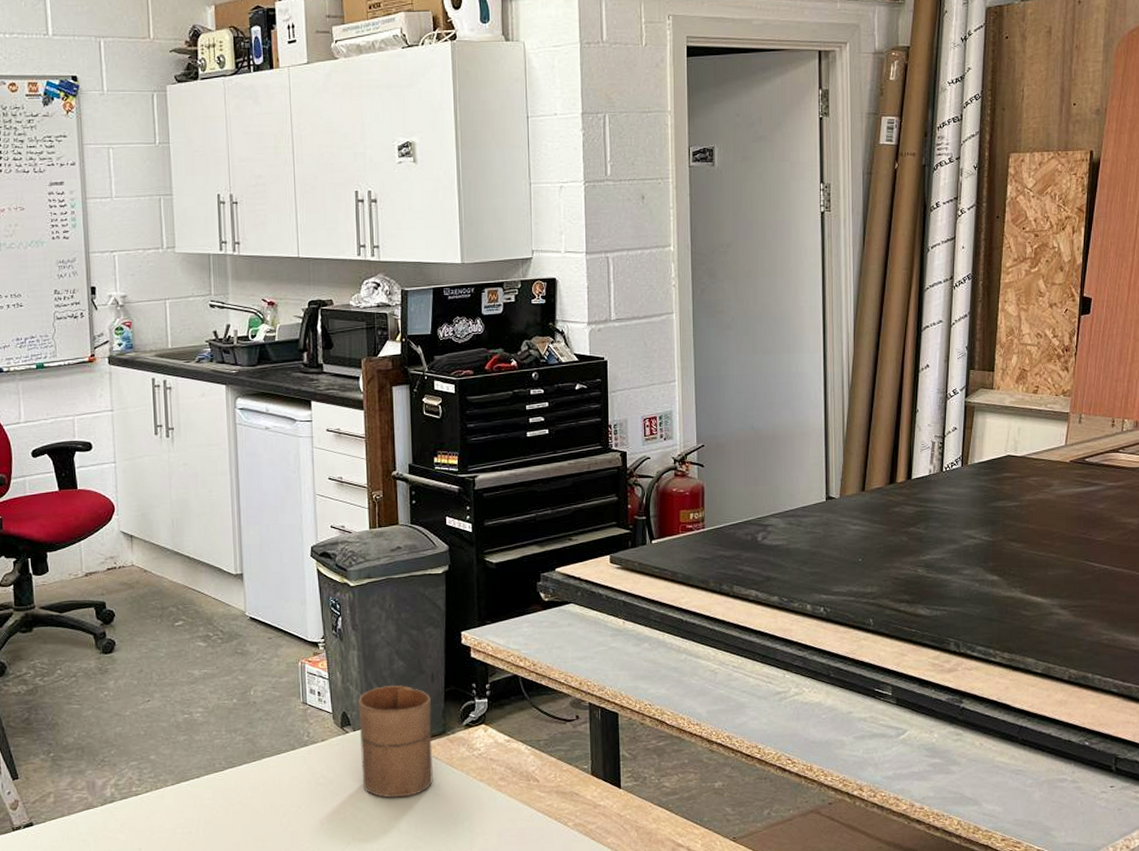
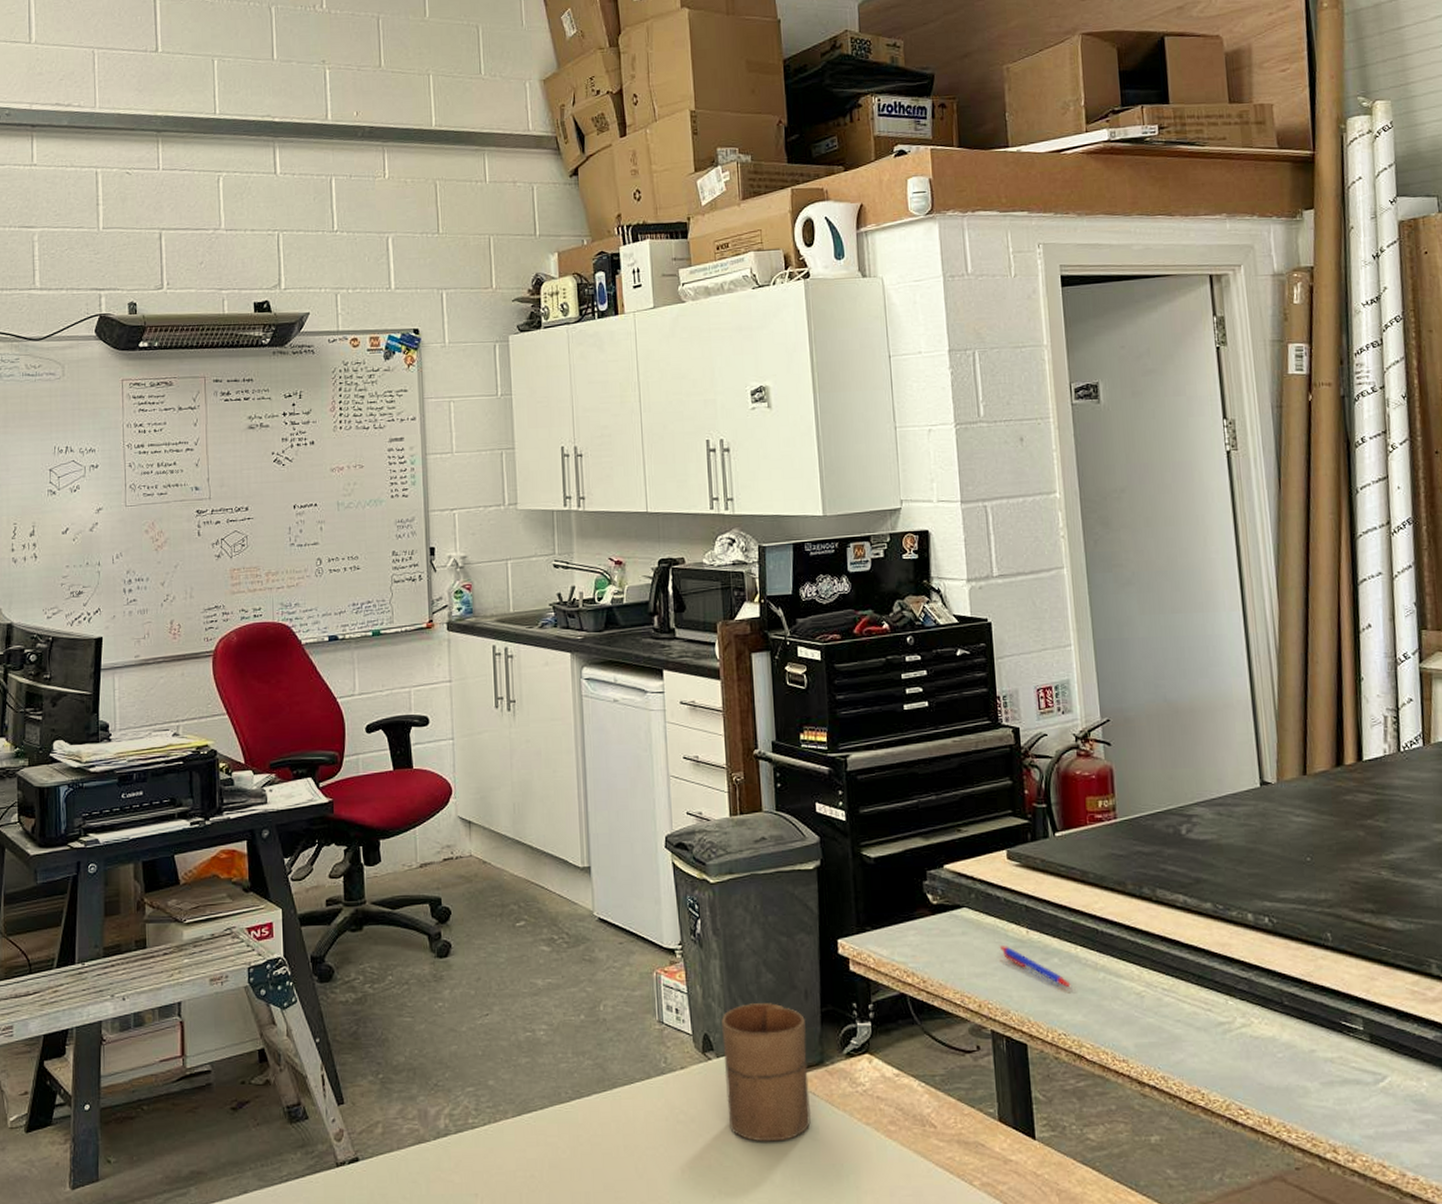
pen: none [600,634,659,667] -> present [1000,946,1073,988]

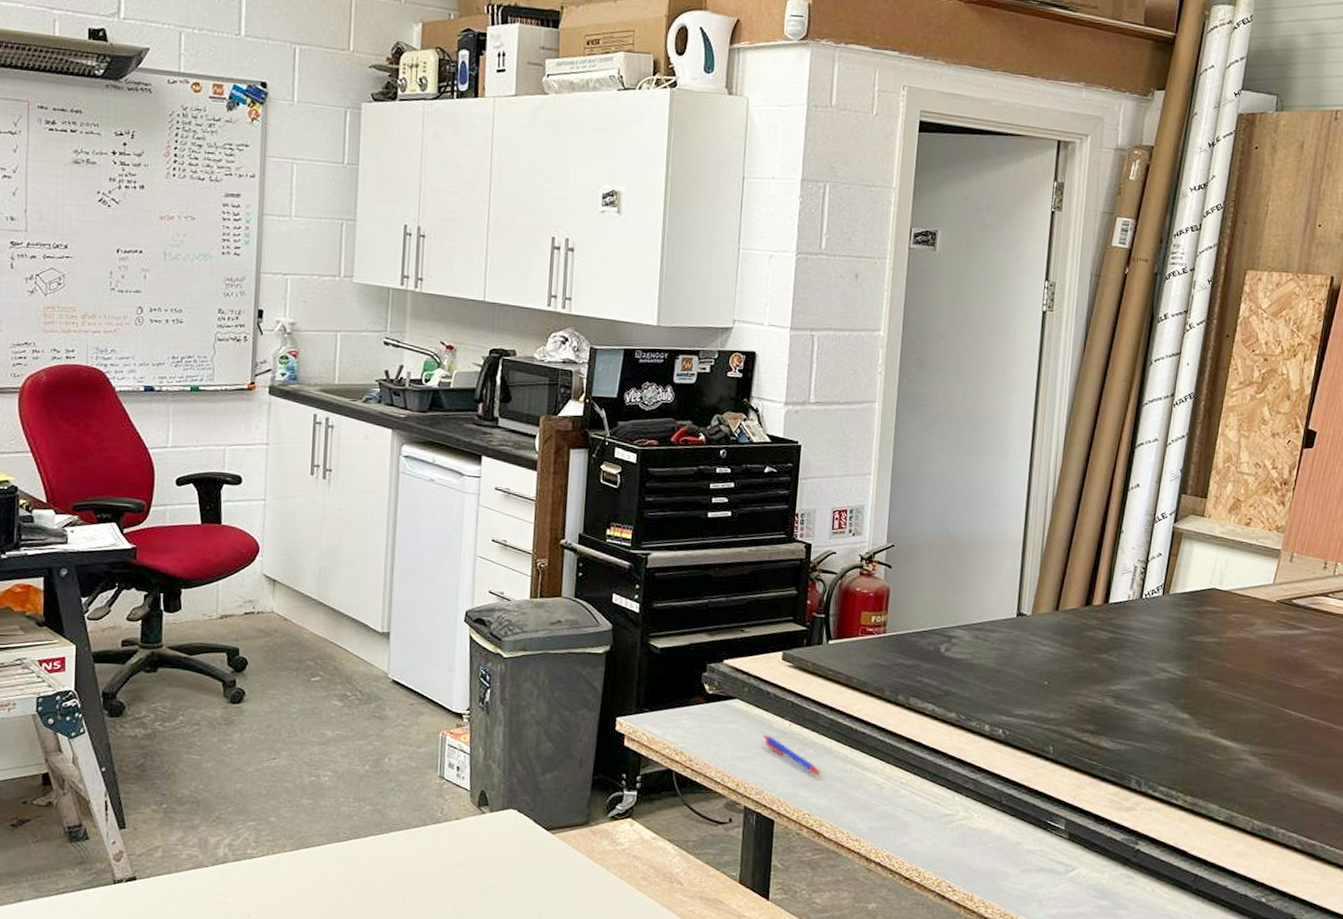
cup: present [722,1003,812,1142] -> none [494,767,578,888]

